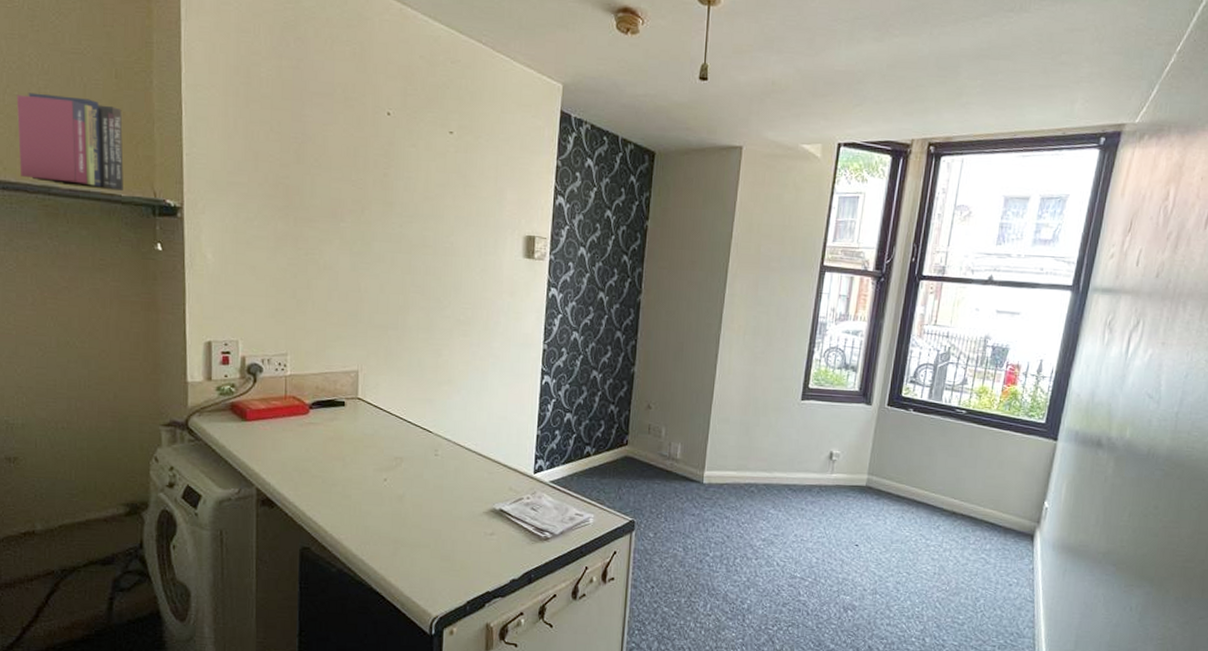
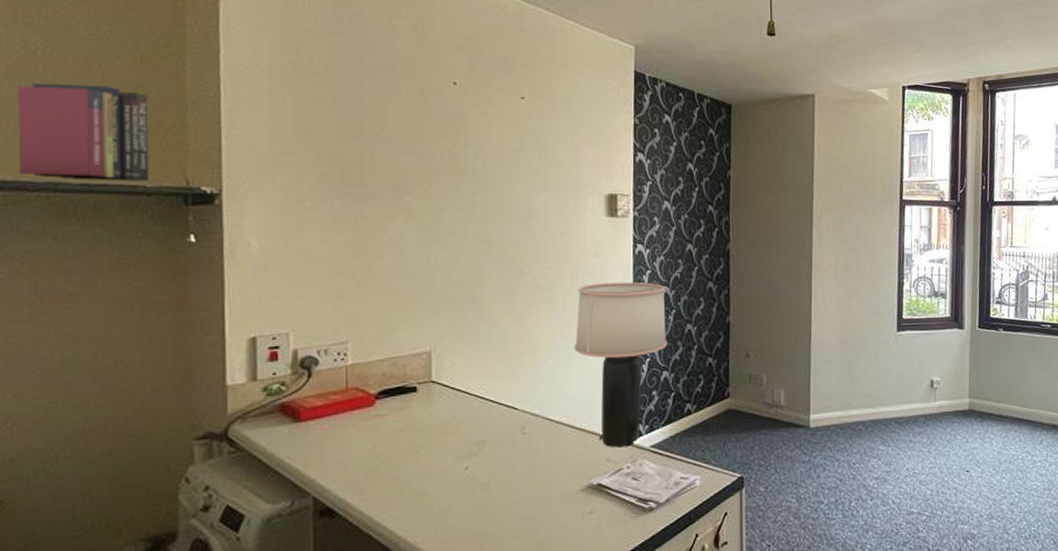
table lamp: none [486,322,575,479] -> present [574,281,668,448]

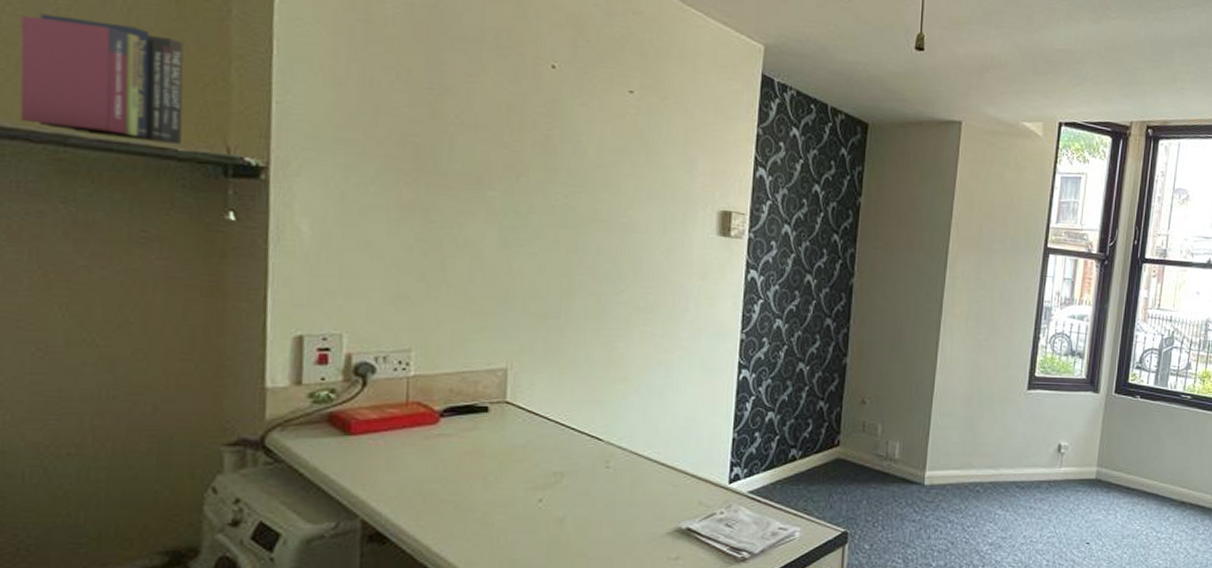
table lamp: present [574,281,668,448] -> none [671,308,778,491]

